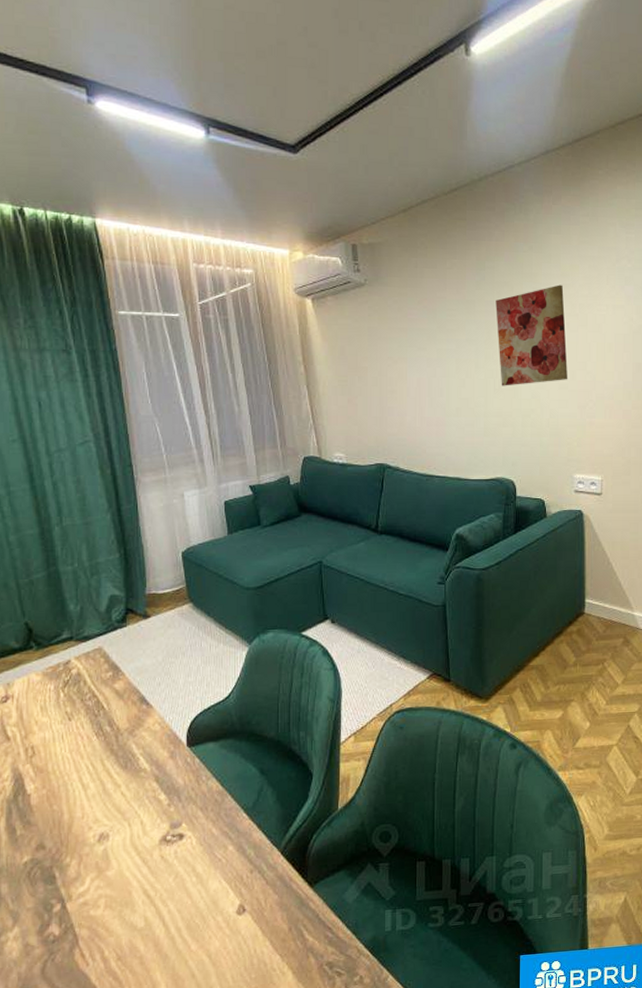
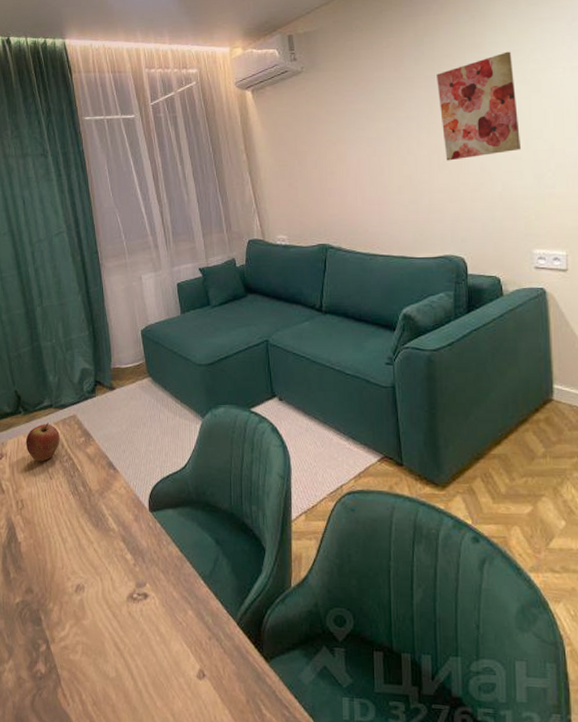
apple: none [38,657,82,702] -> present [25,422,60,462]

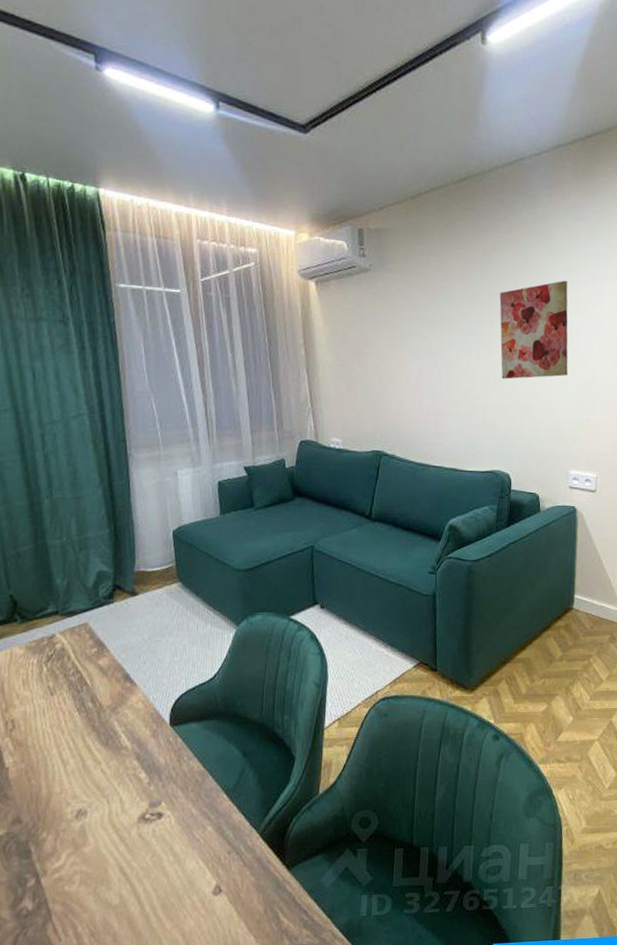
apple: present [25,422,60,462] -> none [21,631,66,676]

